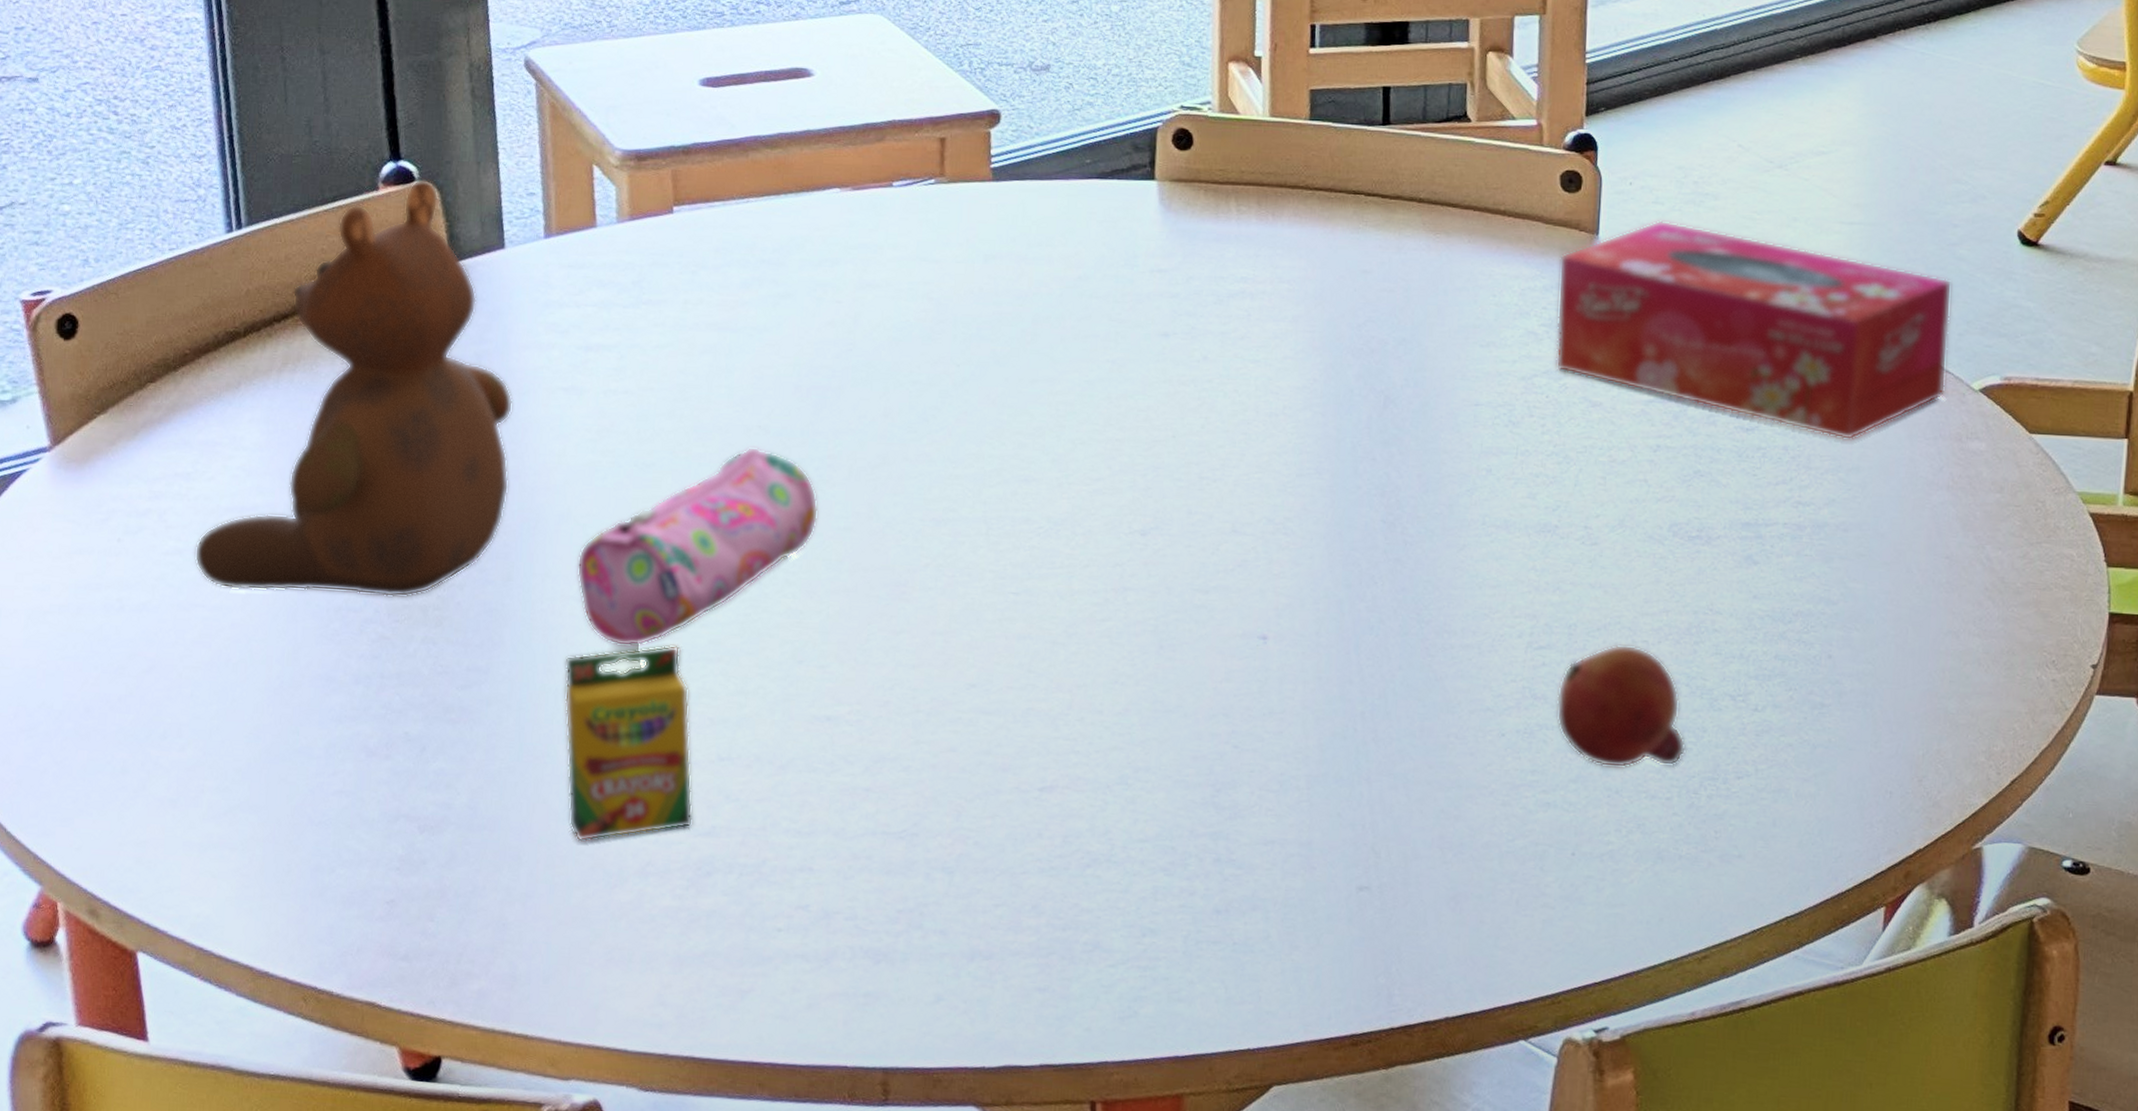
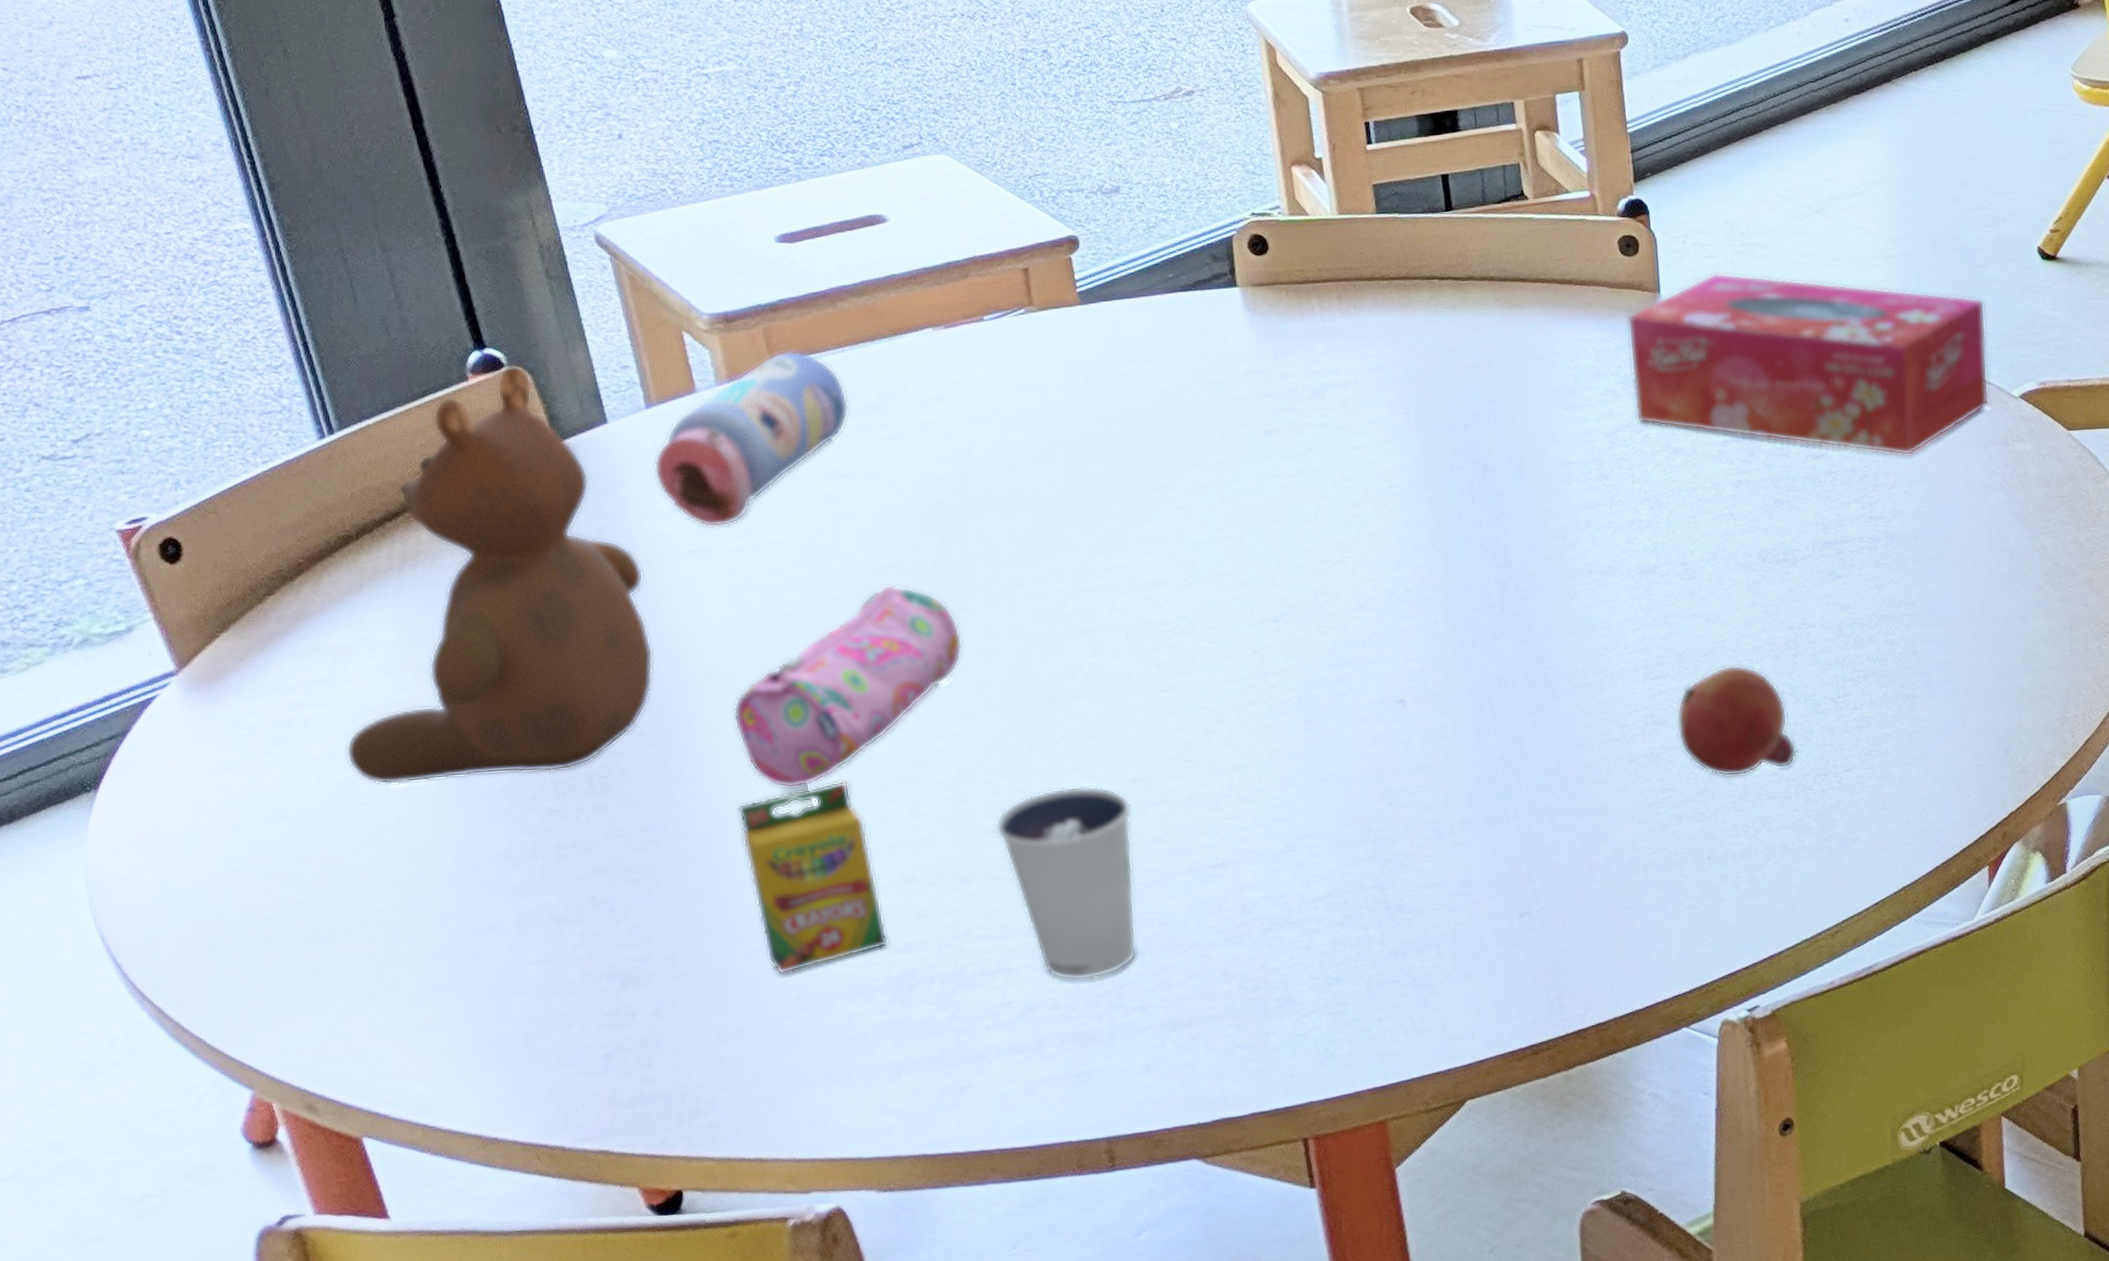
water bottle: none [542,195,744,367] -> present [654,350,849,528]
dixie cup: none [821,682,964,893] -> present [995,785,1137,981]

